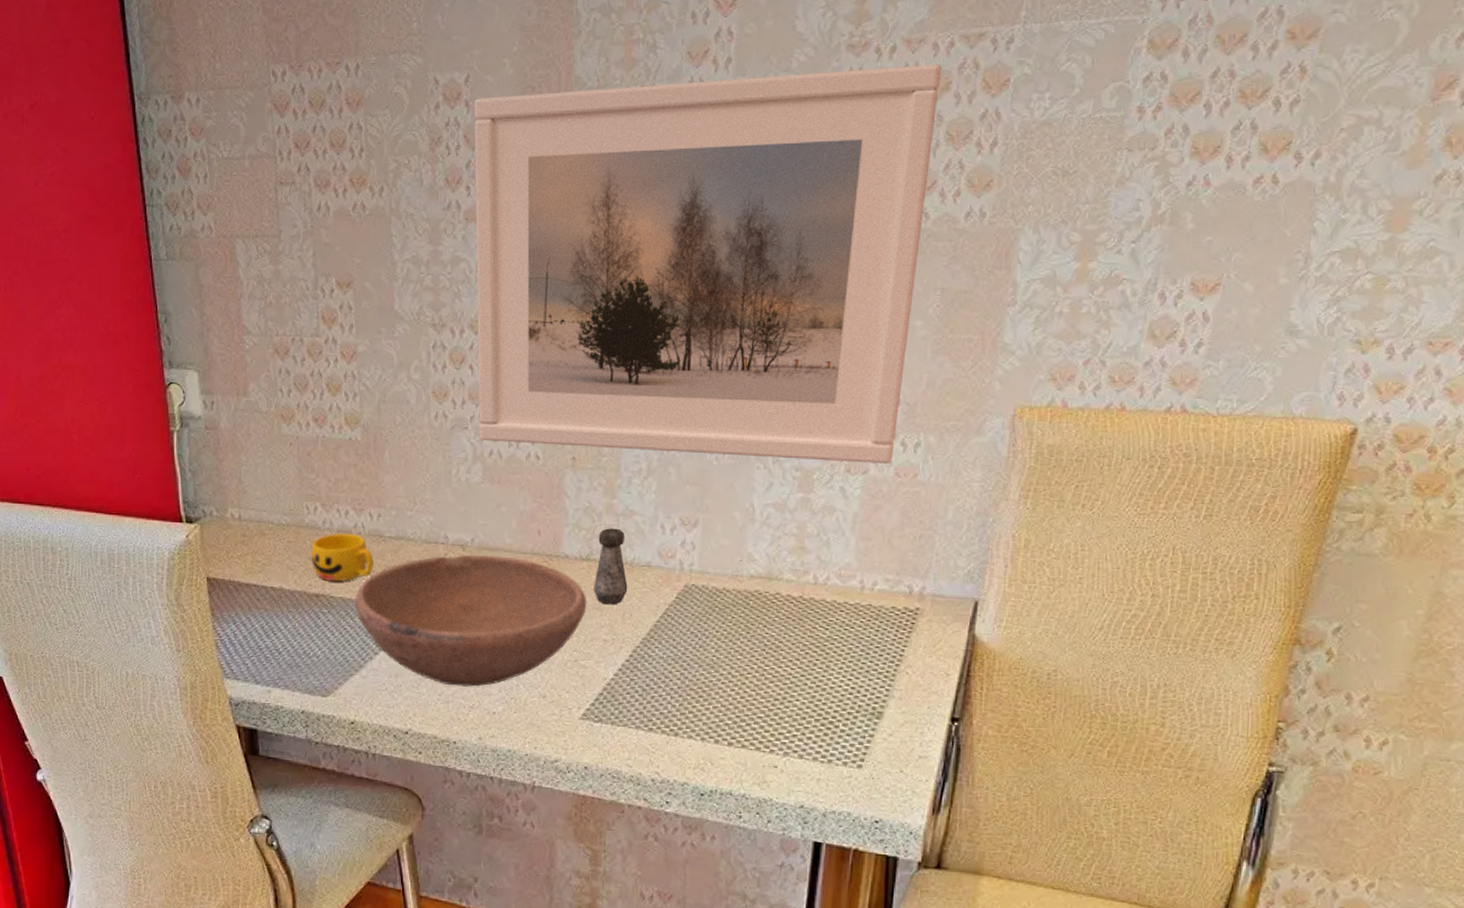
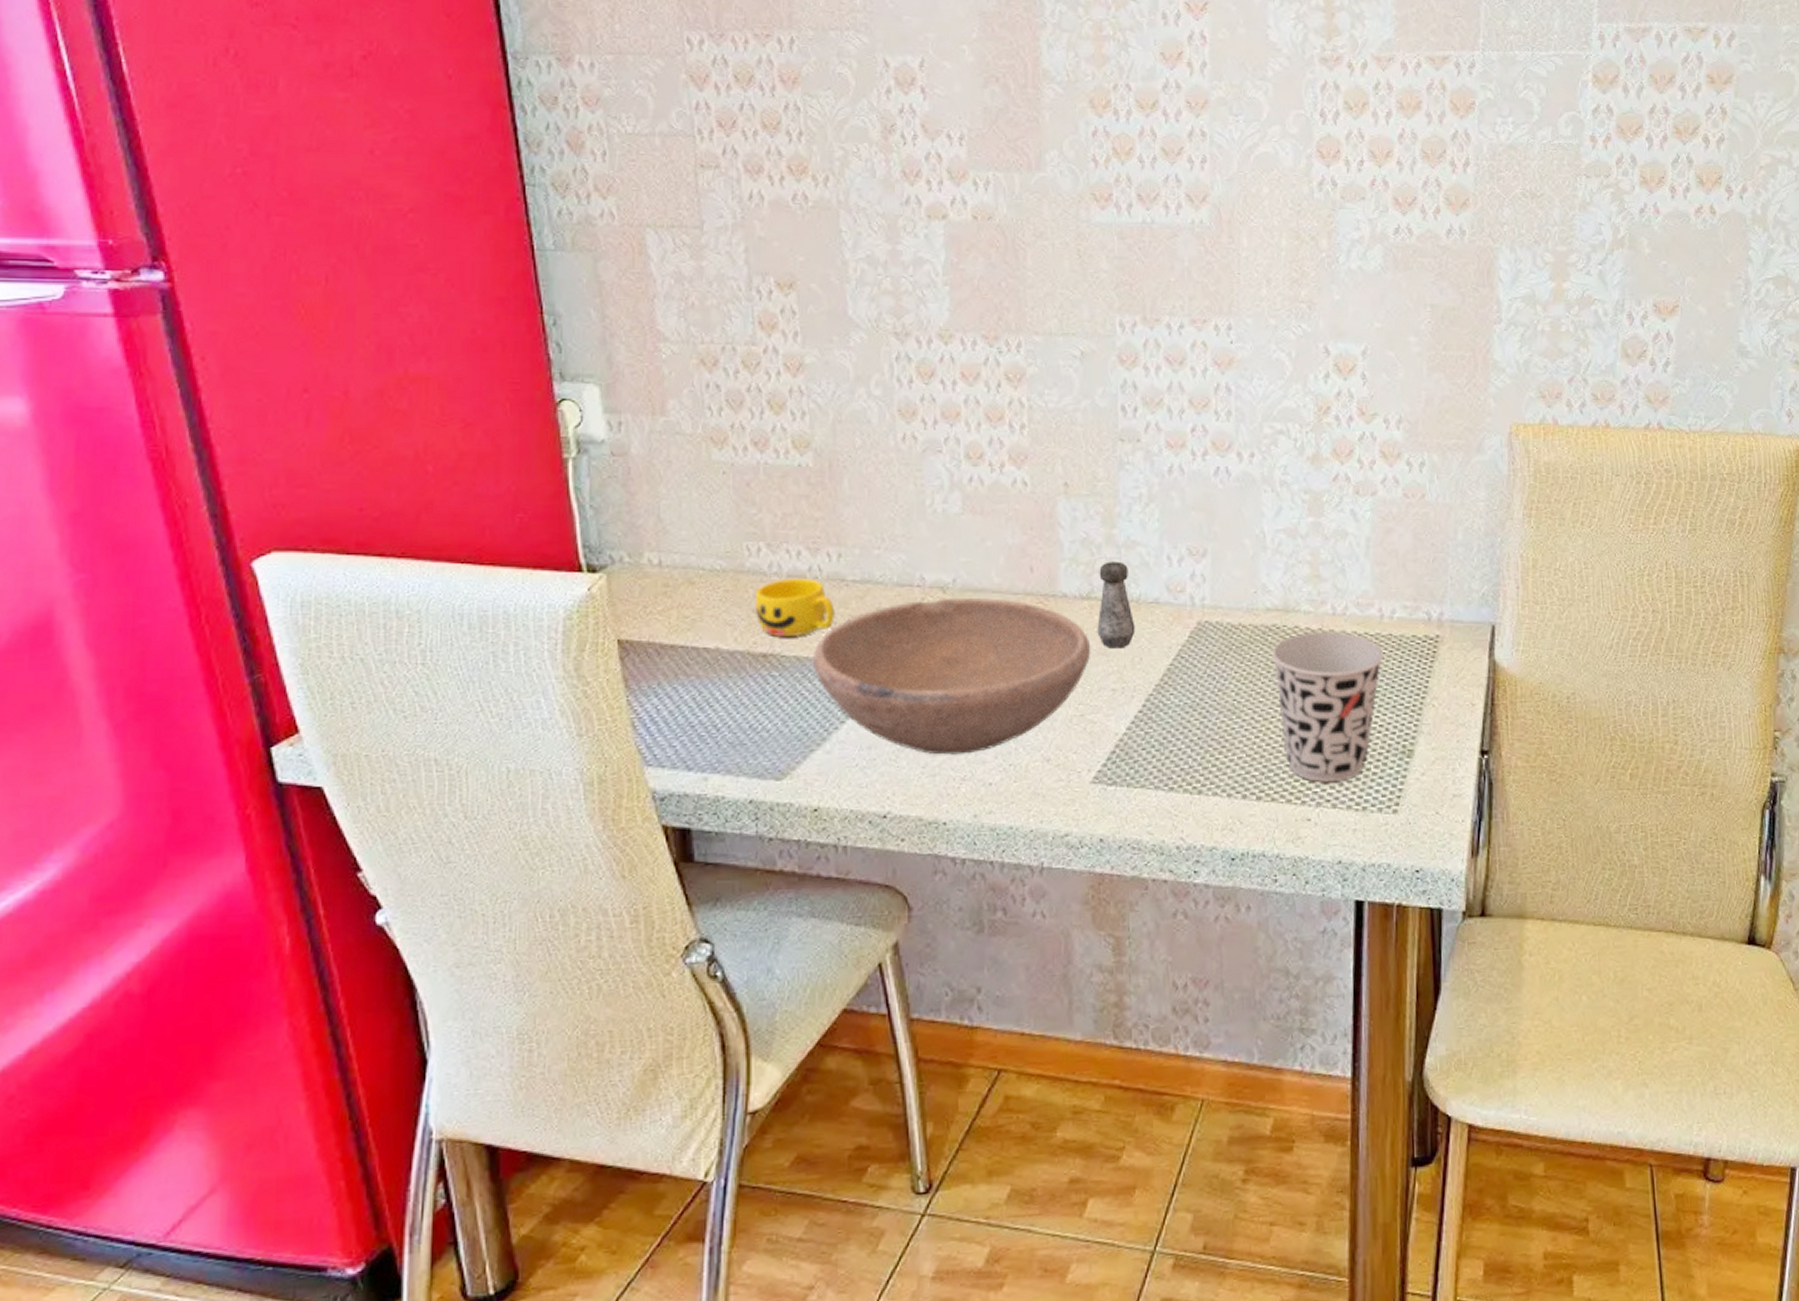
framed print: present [474,63,942,465] -> none [931,82,1412,485]
cup: none [753,598,862,736] -> present [1272,631,1384,783]

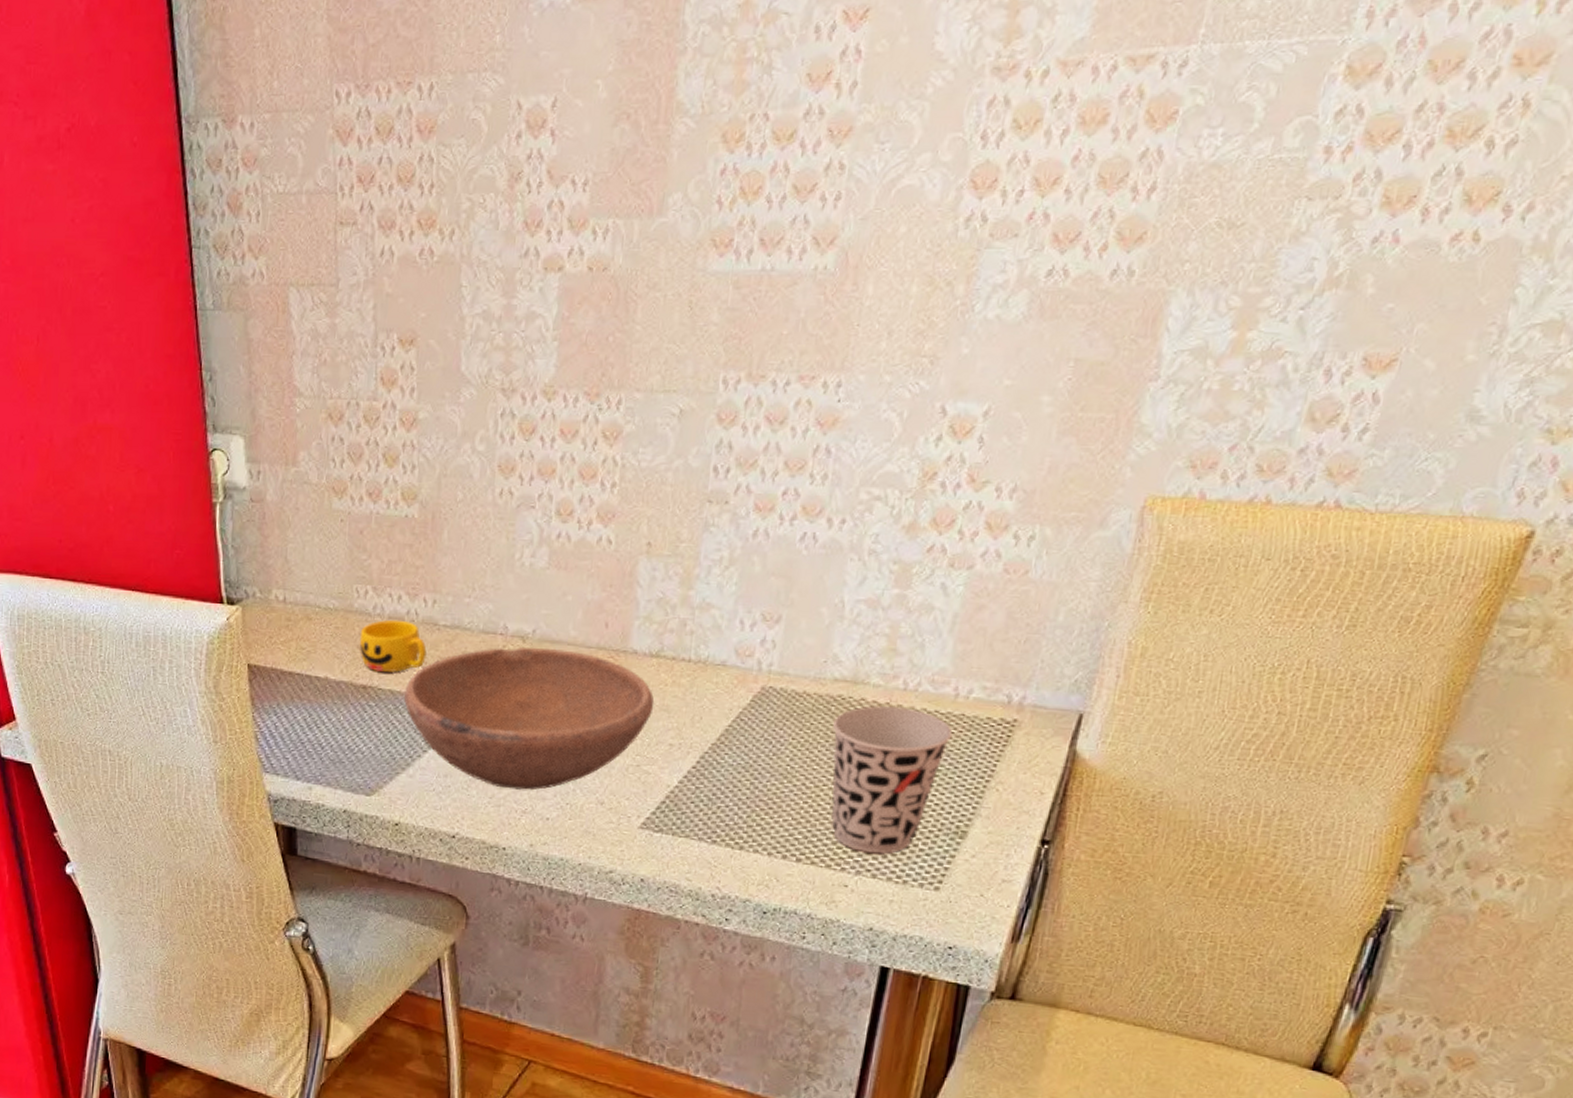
salt shaker: present [1097,561,1136,649] -> none [662,622,700,707]

